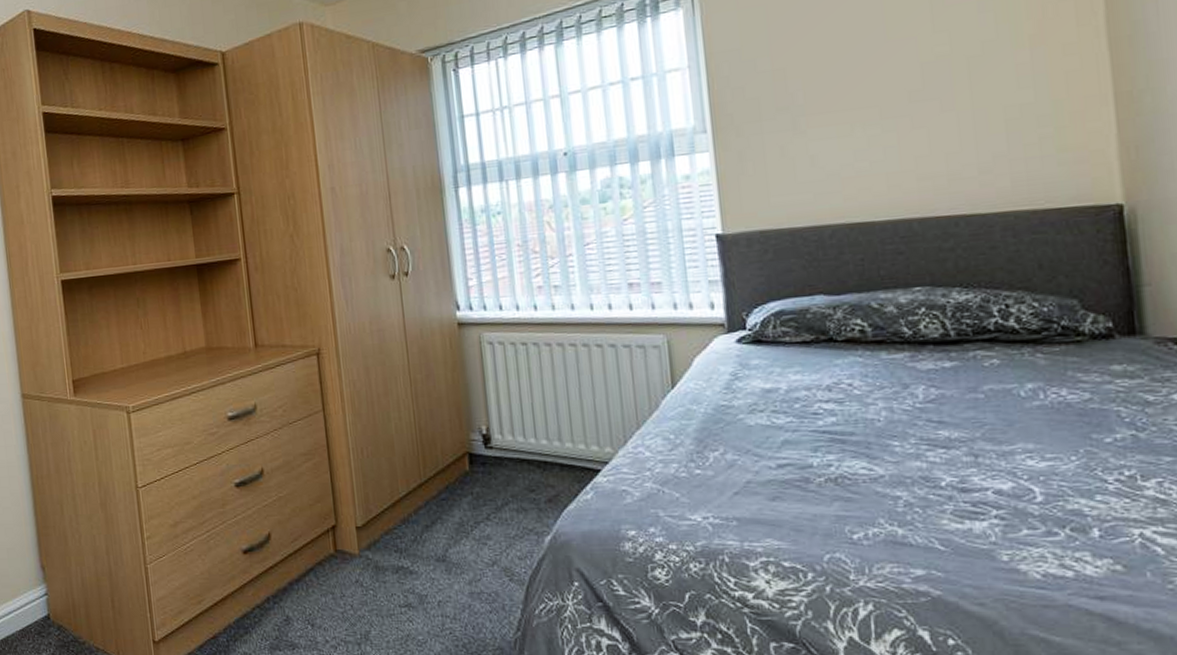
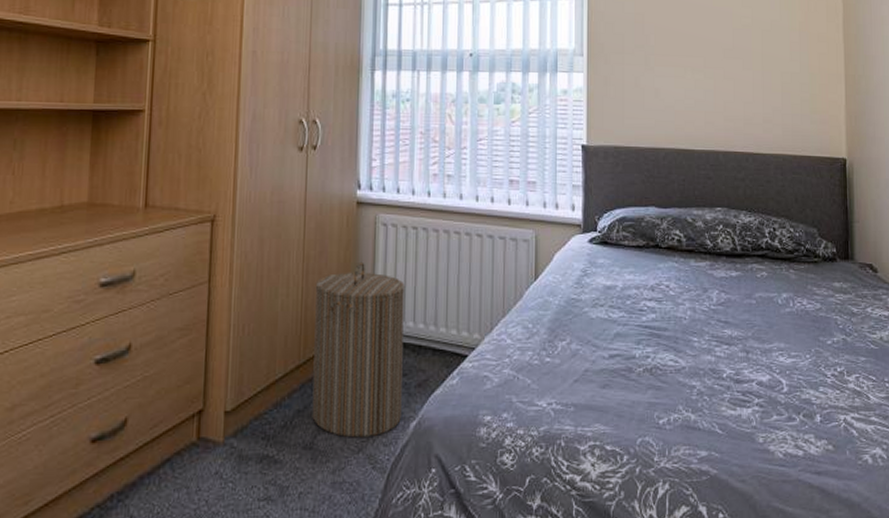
laundry hamper: none [426,381,534,552] -> present [312,261,405,438]

